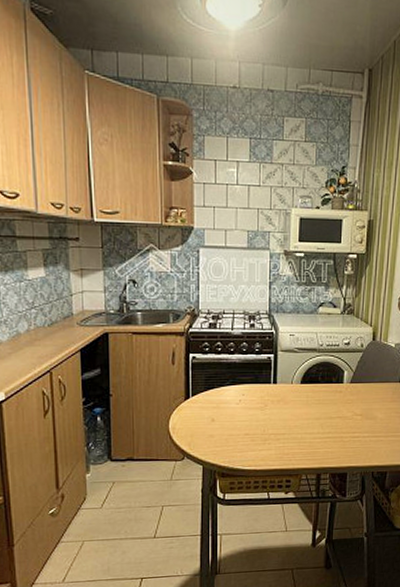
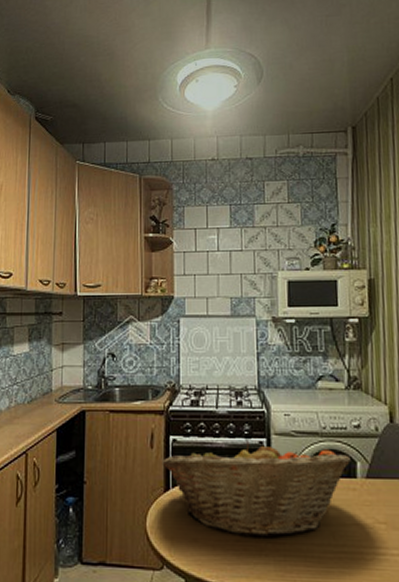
fruit basket: none [183,356,340,431] -> present [162,440,351,538]

